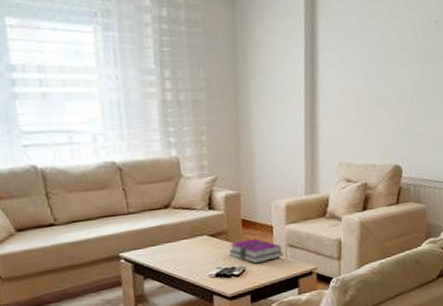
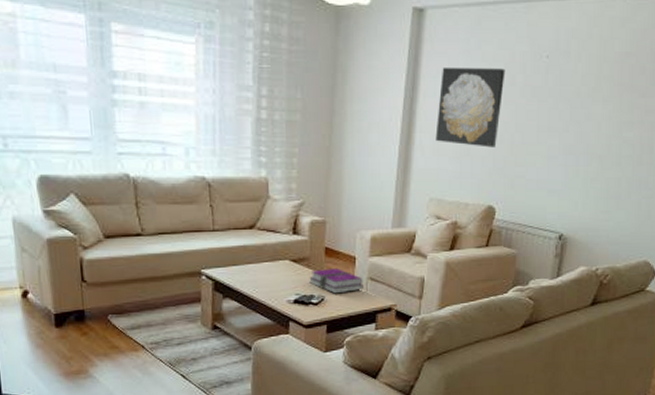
wall art: none [338,35,399,111] -> present [435,66,505,148]

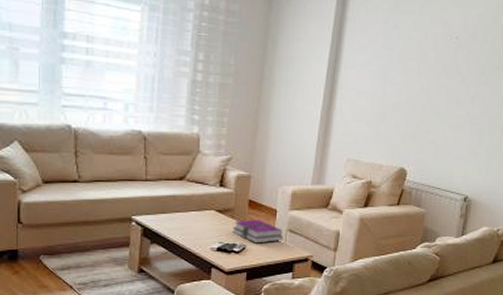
wall art: present [435,66,505,148] -> none [354,42,419,116]

